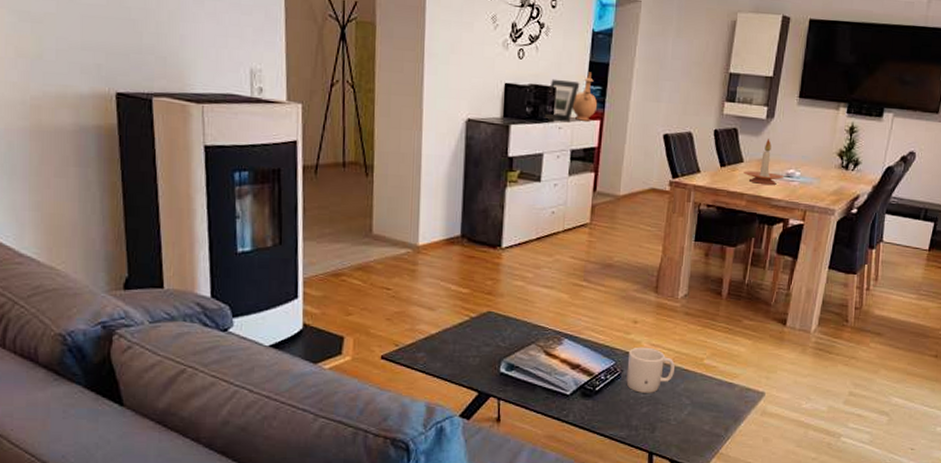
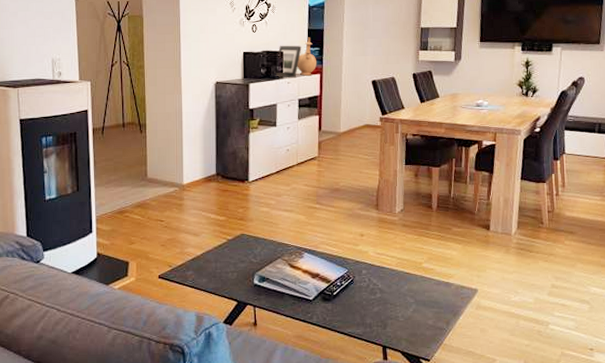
mug: present [626,347,676,393] -> none [358,256,399,295]
candle holder: present [744,139,784,185] -> none [440,77,474,114]

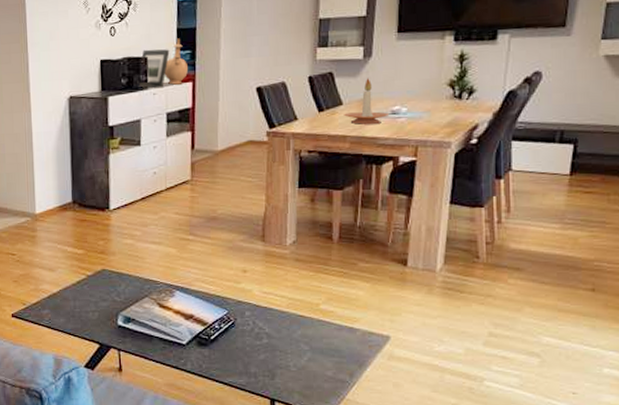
candle holder: none [440,77,474,114] -> present [344,78,389,125]

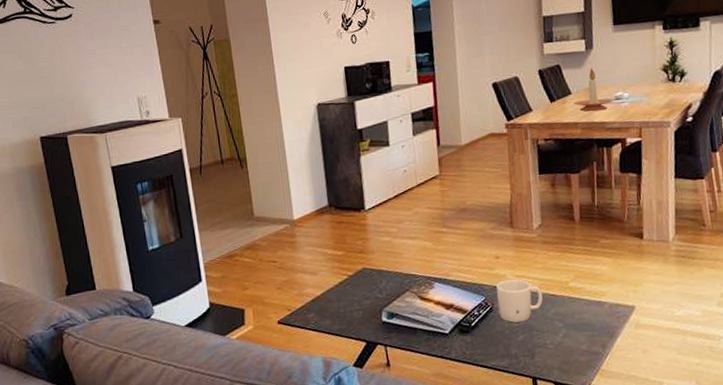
picture frame: present [137,49,170,88] -> none [381,53,409,90]
vase: present [164,38,189,85] -> none [405,42,428,86]
mug: none [240,295,290,340] -> present [496,279,543,323]

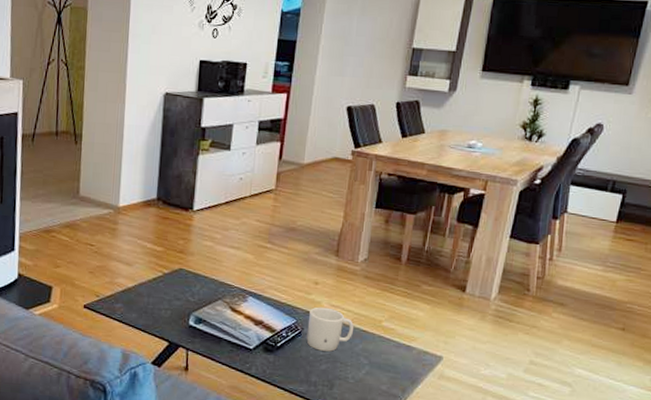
candle holder: present [573,68,613,112] -> none [425,111,465,155]

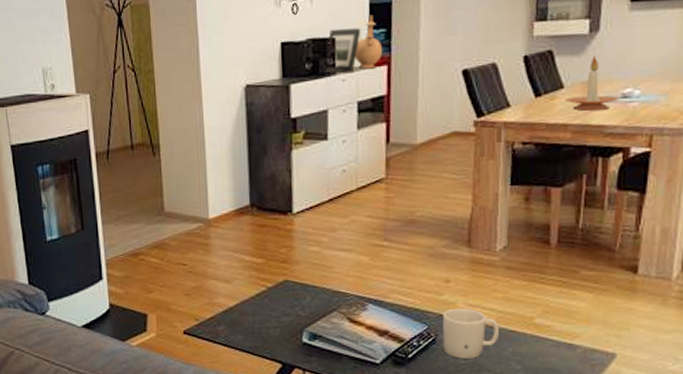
picture frame: none [234,55,269,96] -> present [323,28,361,73]
vase: none [261,48,285,95] -> present [354,14,383,69]
candle holder: none [425,111,465,155] -> present [565,56,618,111]

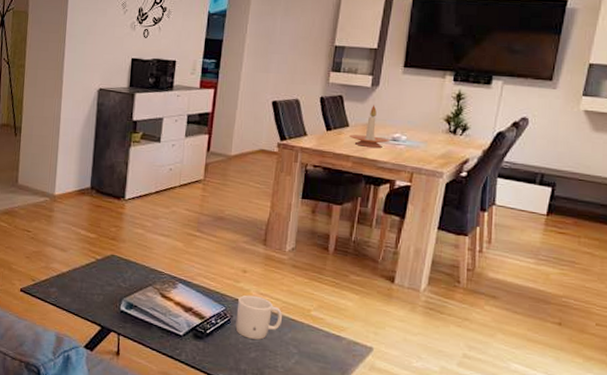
picture frame: present [323,28,361,73] -> none [163,54,197,91]
vase: present [354,14,383,69] -> none [189,47,212,90]

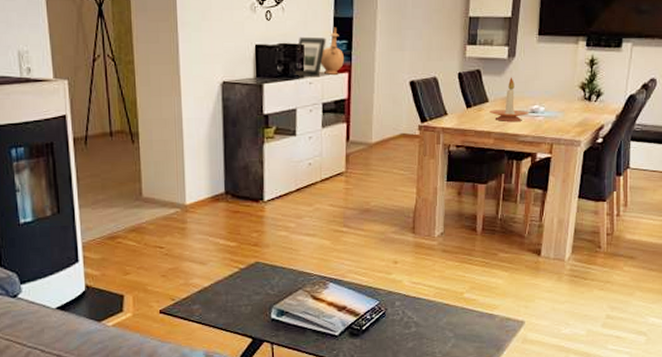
picture frame: none [163,54,197,91] -> present [293,36,326,77]
vase: none [189,47,212,90] -> present [320,27,345,75]
mug: present [235,294,283,340] -> none [390,285,437,329]

